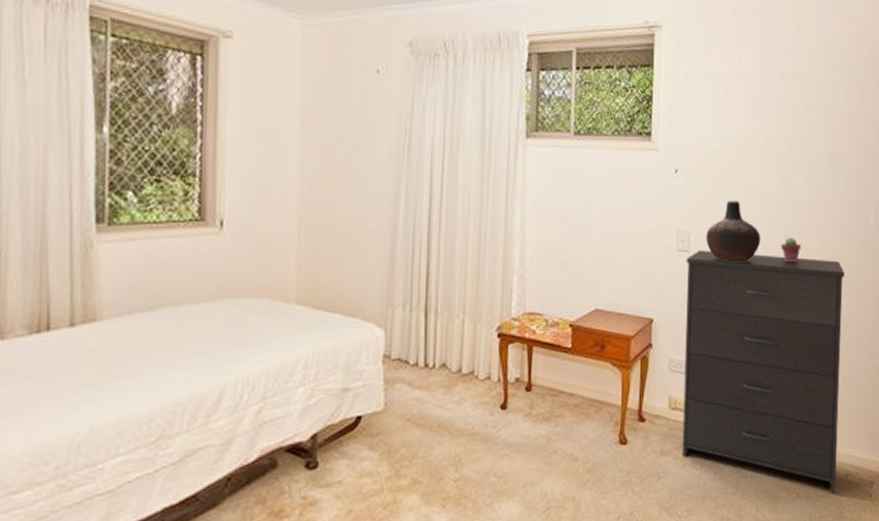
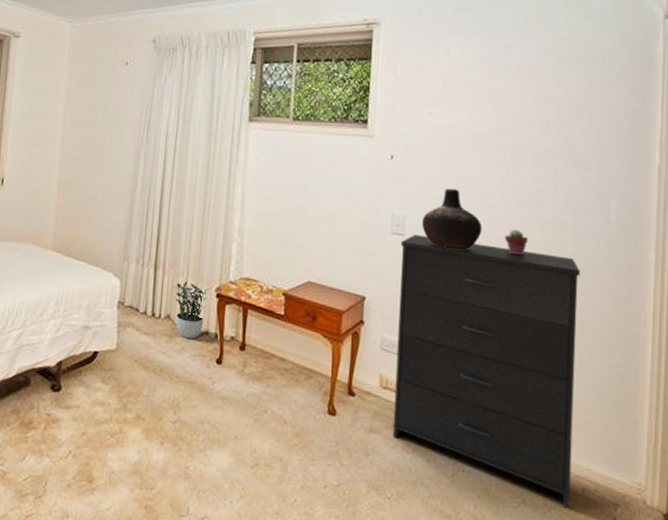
potted plant: none [447,322,490,387] -> present [172,280,210,339]

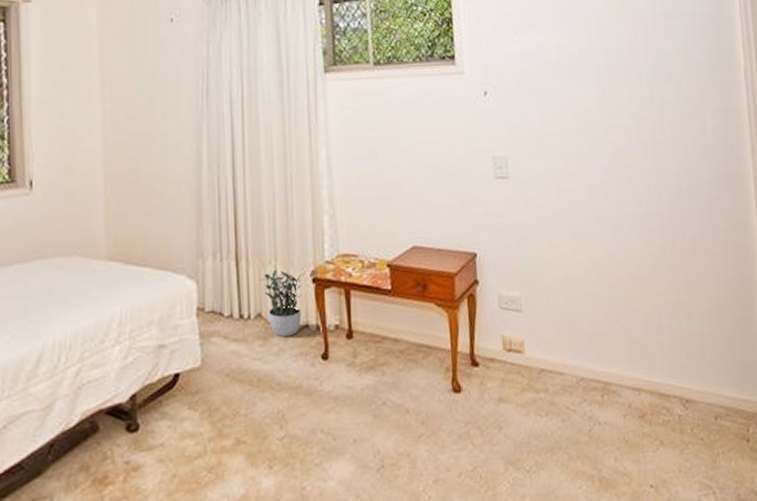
dresser: present [392,234,580,508] -> none [505,175,706,440]
vase: present [422,188,482,250] -> none [525,119,587,186]
potted succulent: present [504,229,528,256] -> none [609,154,633,182]

